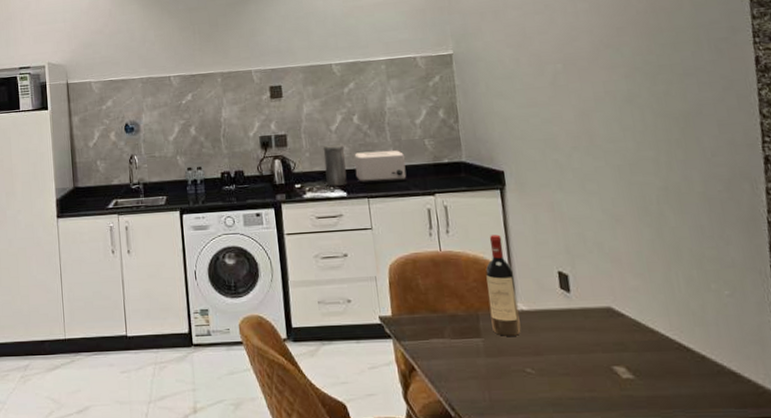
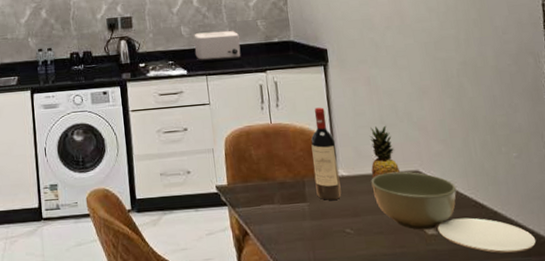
canister: present [323,144,348,186] -> none [165,25,188,65]
fruit: none [553,256,589,315] -> present [369,125,400,179]
bowl: none [555,307,657,373] -> present [371,171,457,230]
plate: none [634,361,754,403] -> present [437,218,537,253]

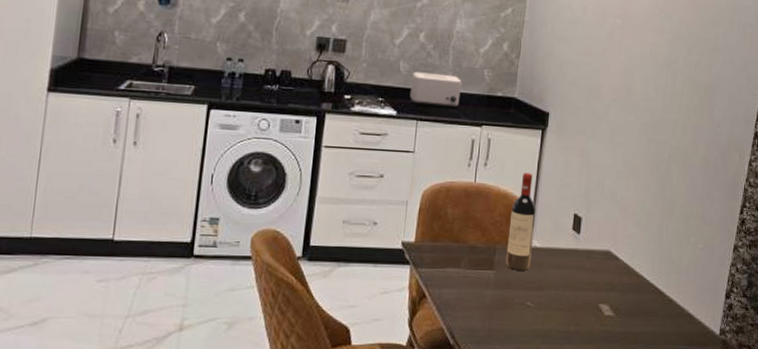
fruit: present [369,125,400,179] -> none [564,200,593,254]
bowl: present [371,171,457,230] -> none [562,249,641,310]
plate: present [437,218,537,253] -> none [615,302,701,340]

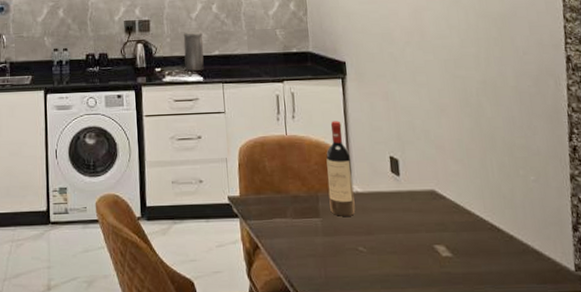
canister: none [377,58,405,104] -> present [183,31,204,71]
toaster: present [409,72,463,109] -> none [212,39,259,70]

